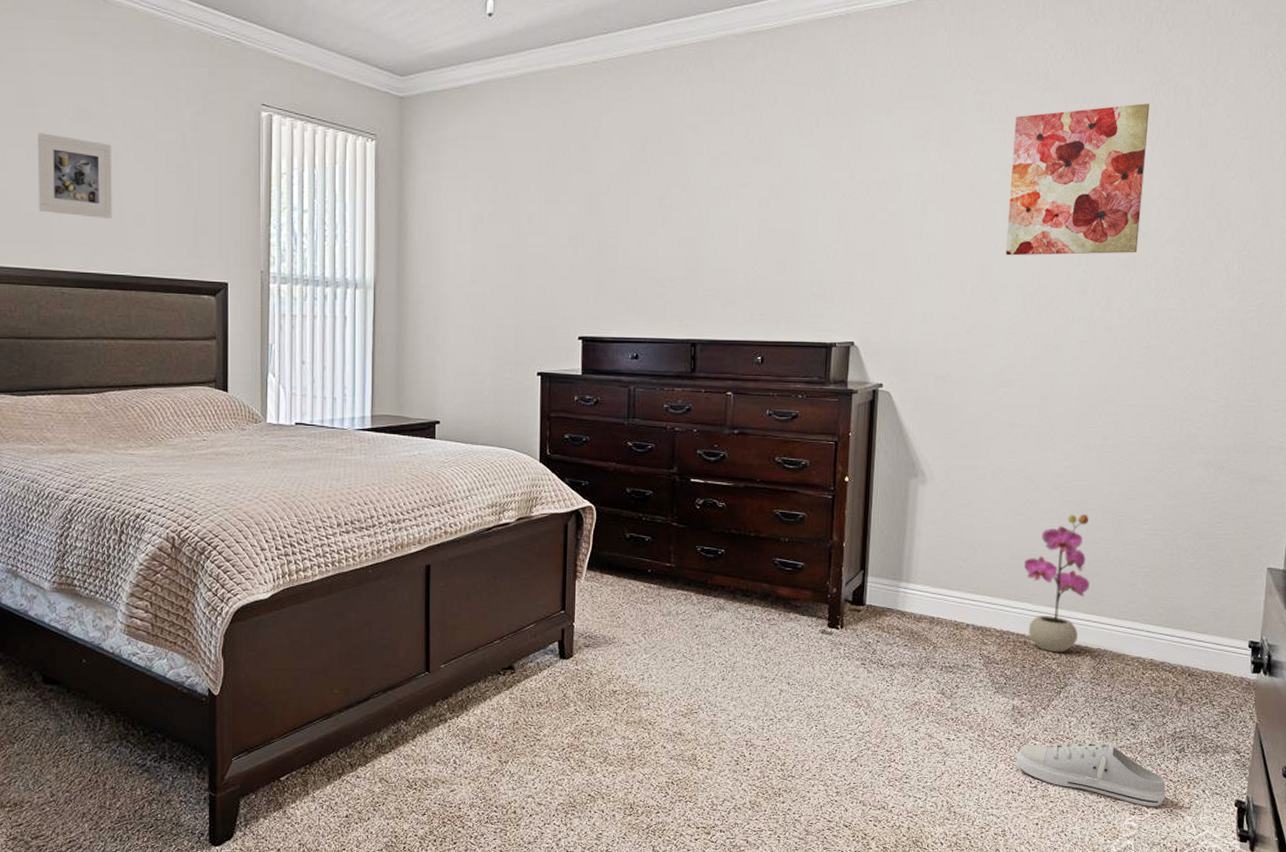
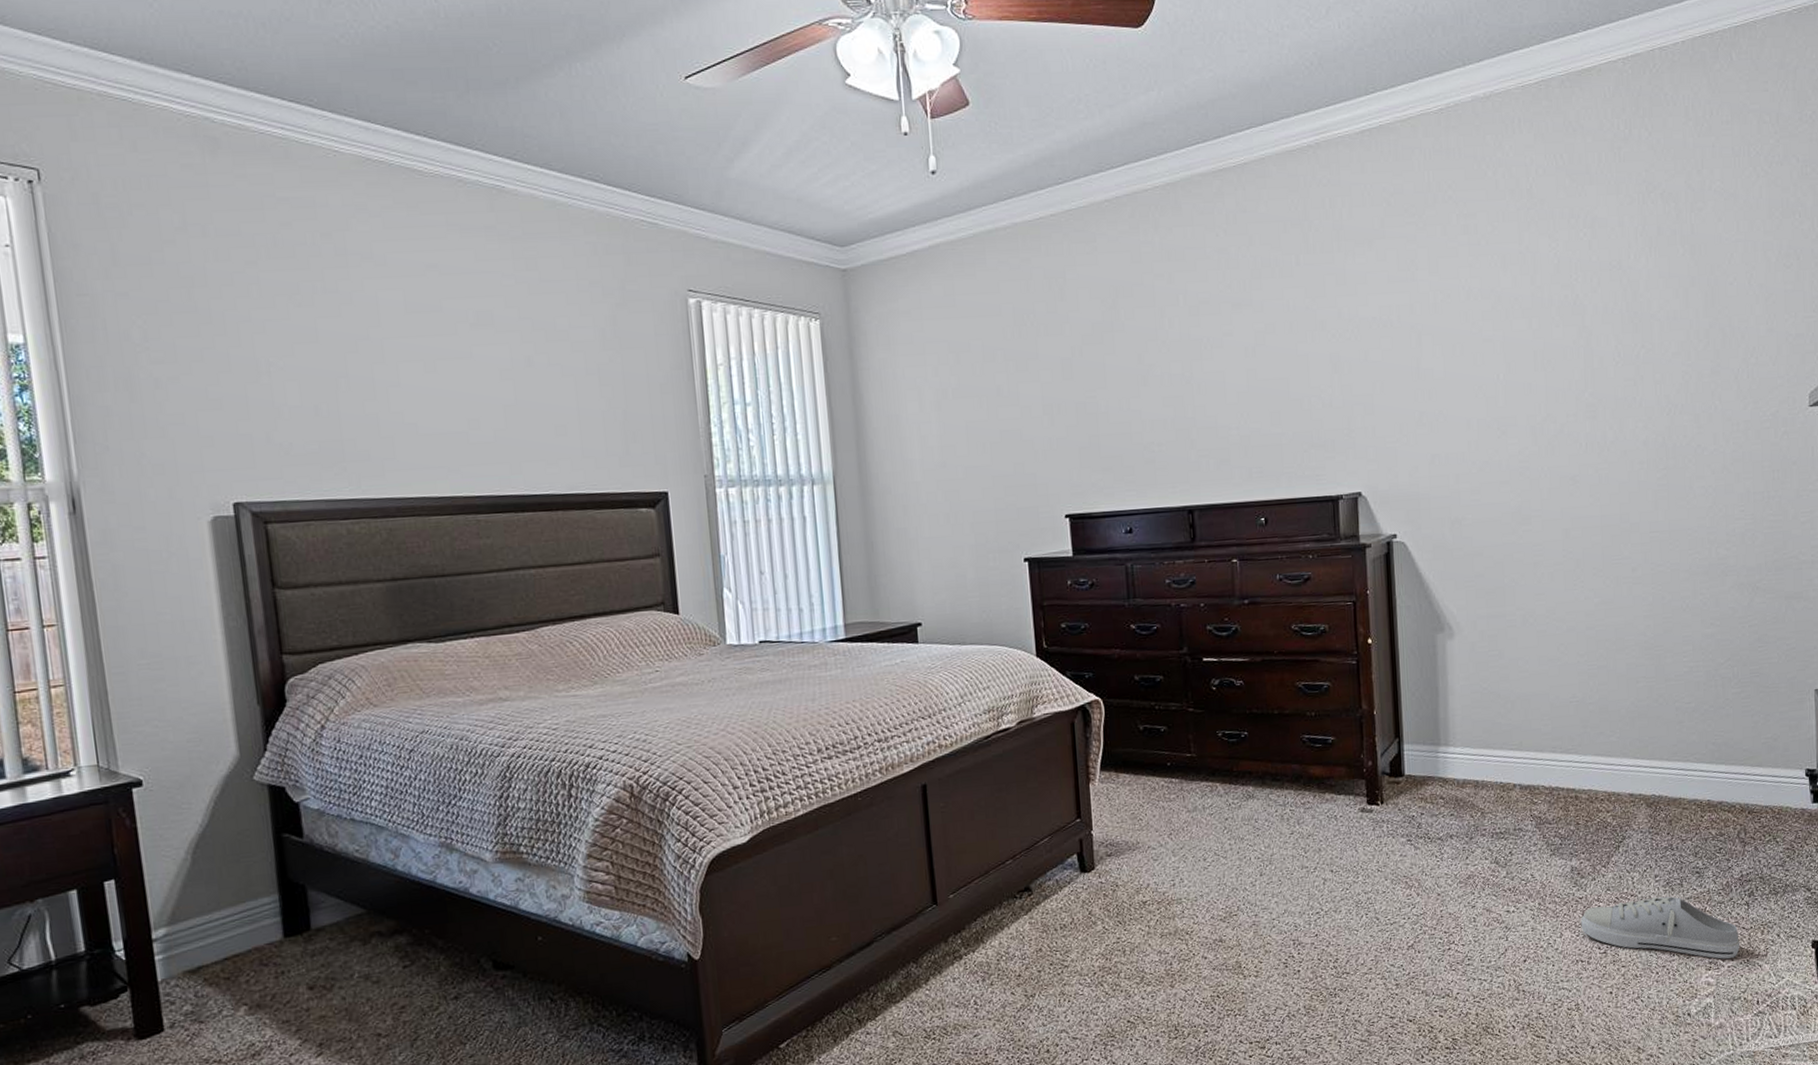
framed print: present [37,133,113,219] -> none [432,342,529,433]
wall art: present [1005,103,1150,256] -> none [1503,213,1644,385]
potted plant: present [1024,514,1090,653] -> none [1566,653,1636,805]

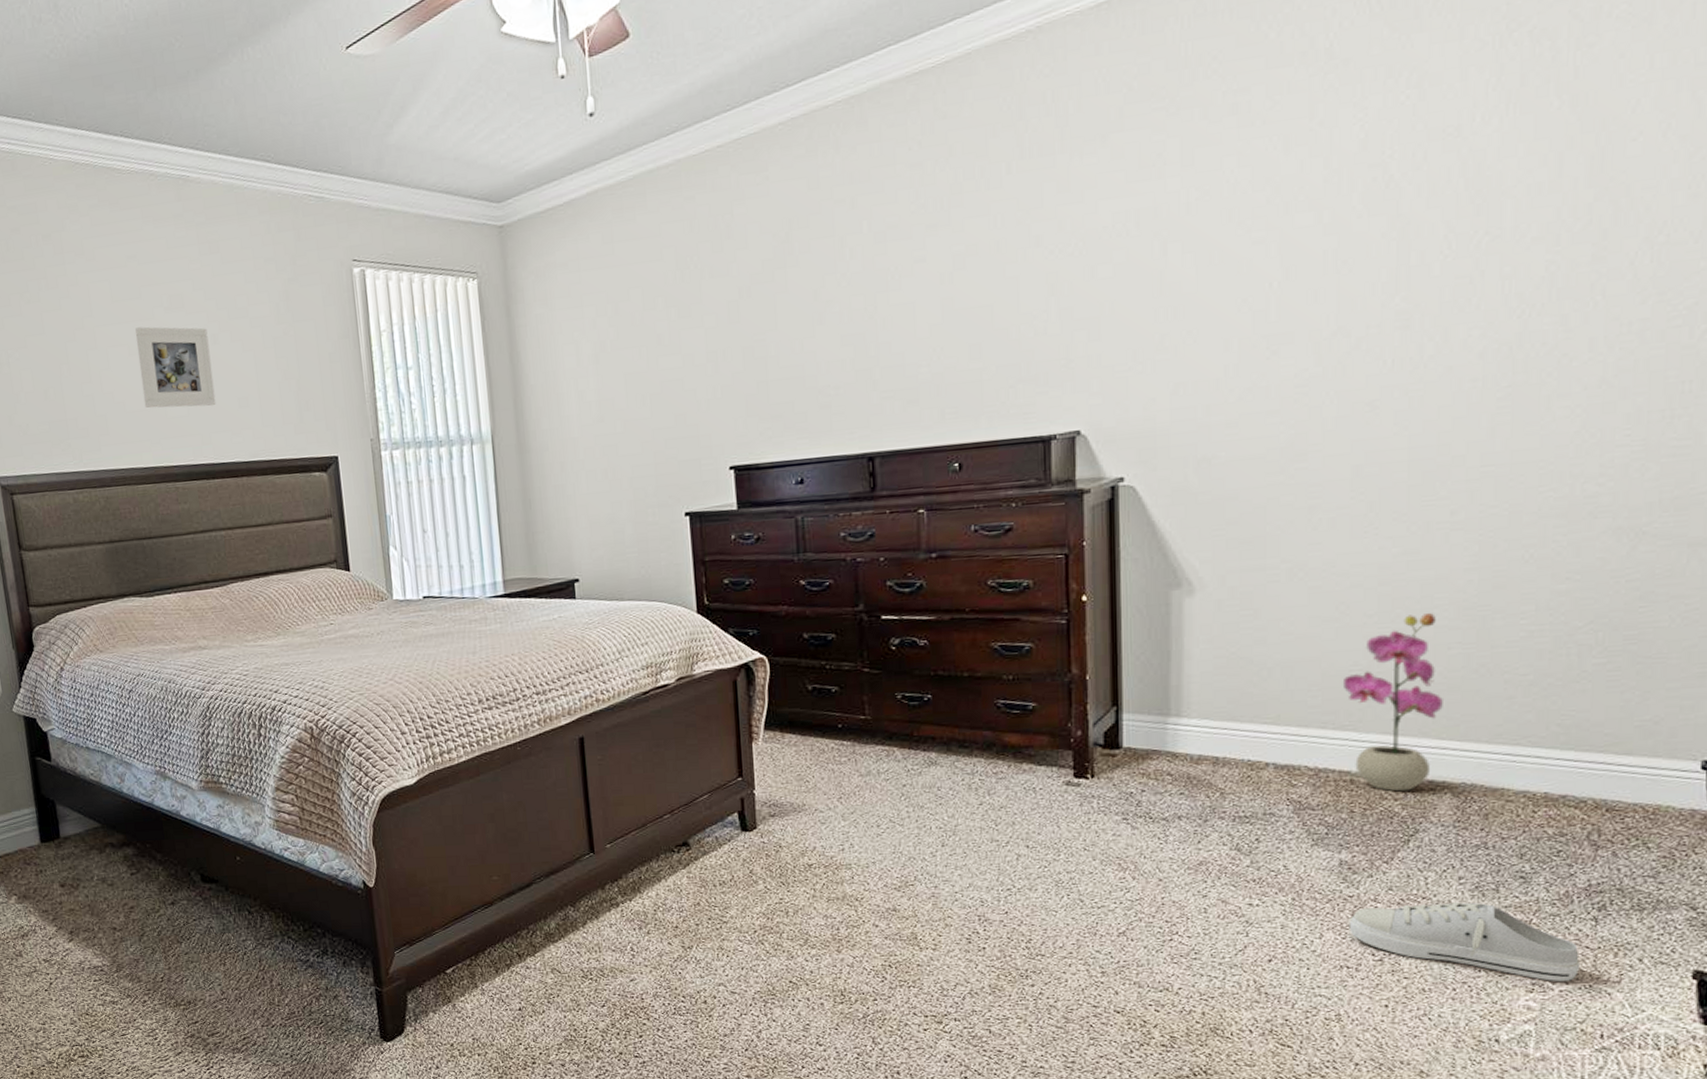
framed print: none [432,342,529,433] -> present [134,326,216,409]
potted plant: none [1566,653,1636,805] -> present [1344,613,1443,792]

